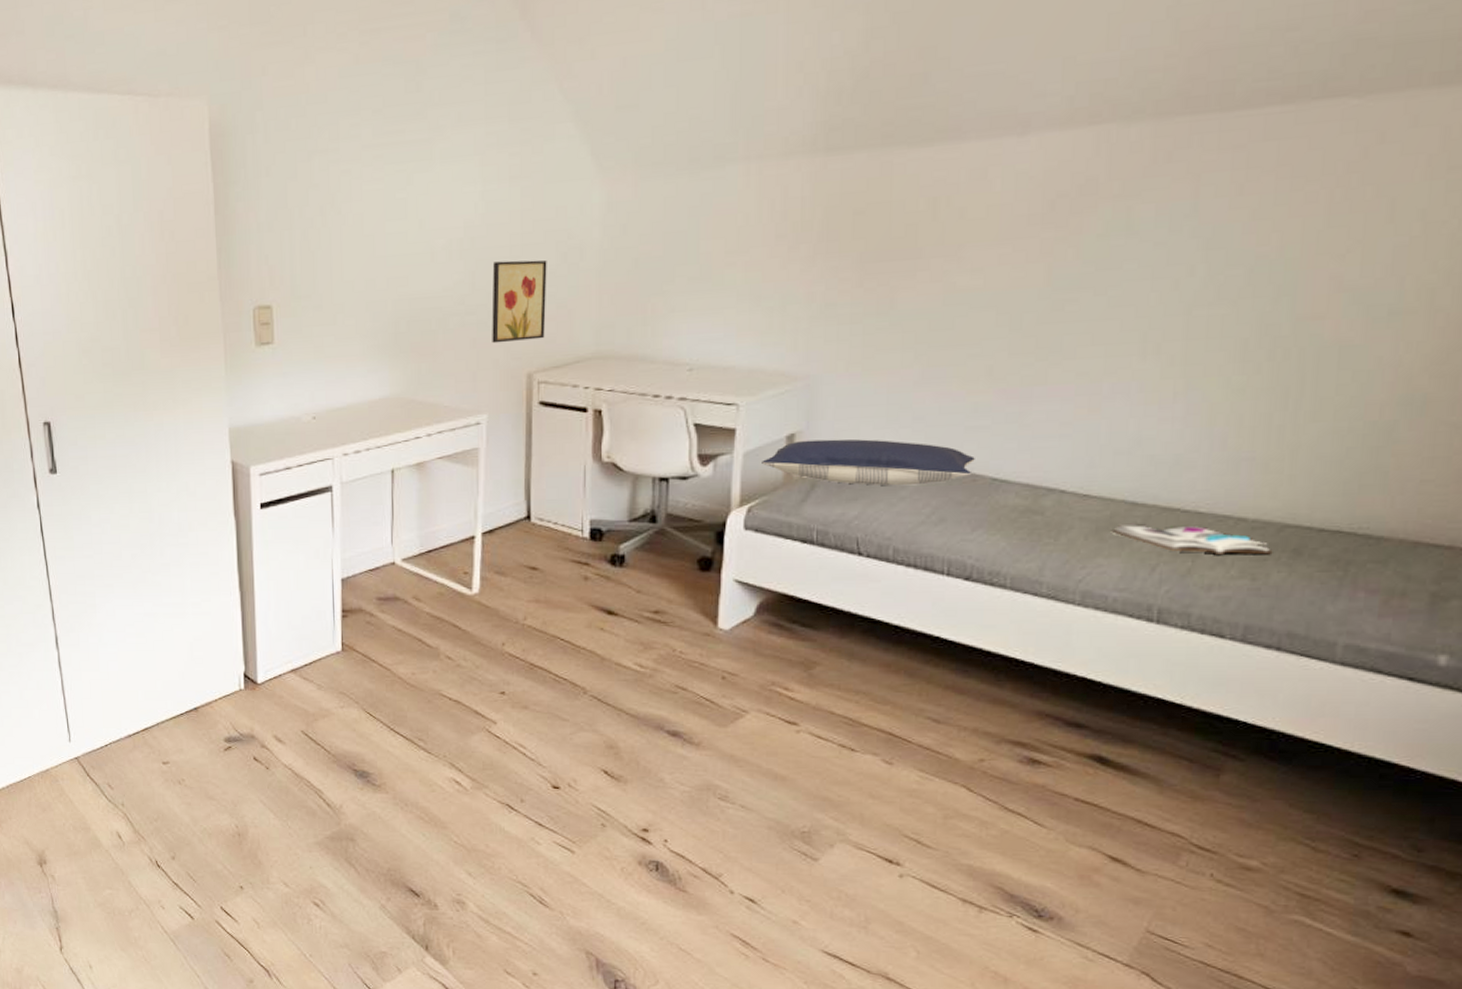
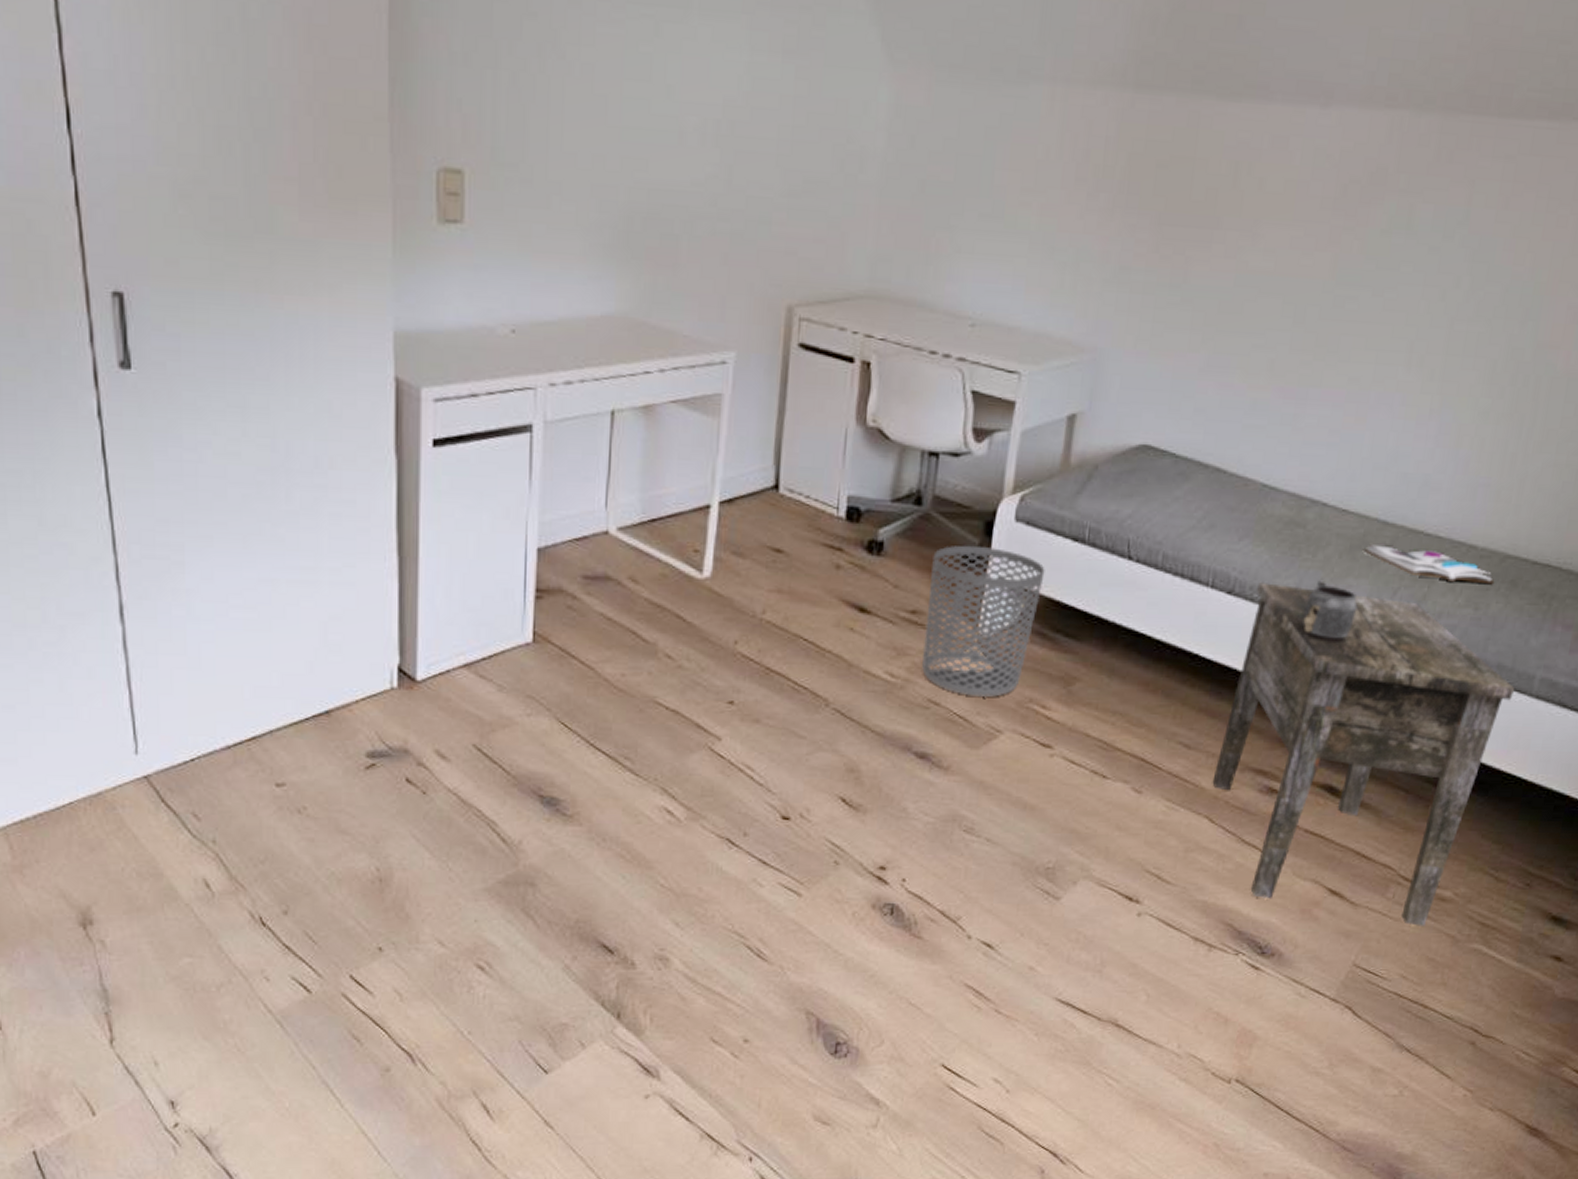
wall art: present [492,260,547,344] -> none [747,157,821,265]
waste bin: none [668,553,777,681] -> present [922,545,1045,697]
pillow: present [762,439,975,486] -> none [1039,423,1249,485]
side table: none [966,568,1313,895] -> present [1212,582,1515,926]
mug: none [1049,562,1111,621] -> present [1301,580,1358,644]

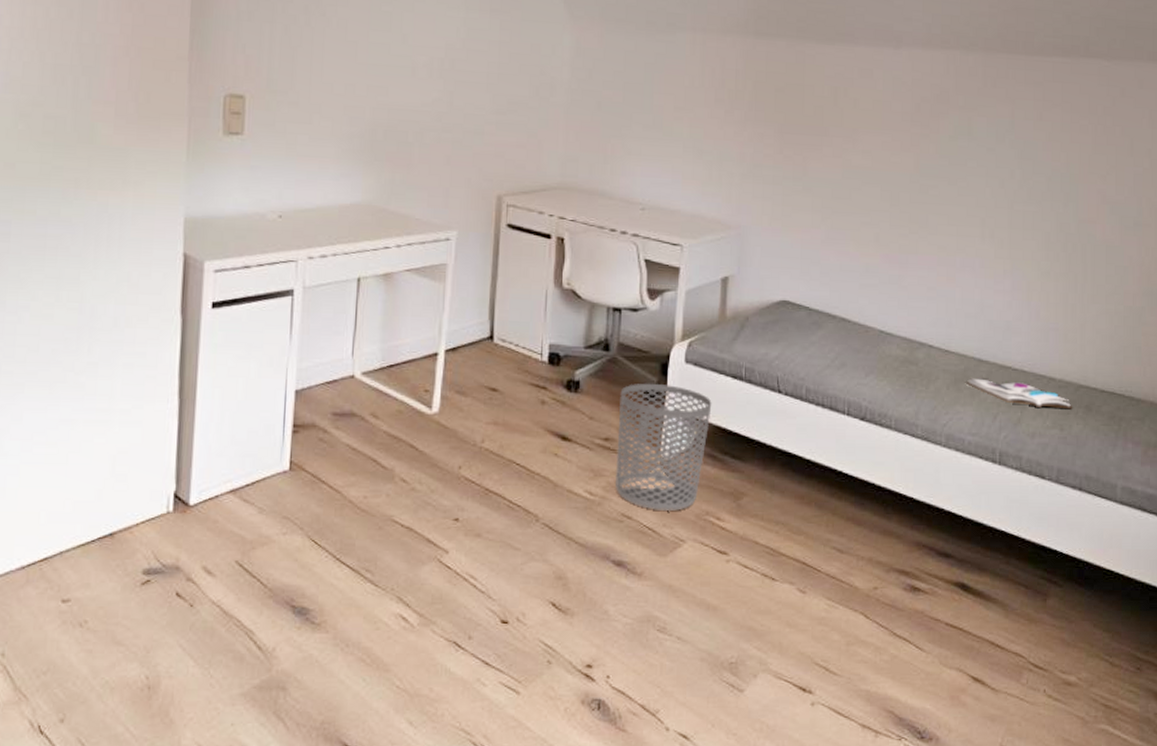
side table: present [1212,582,1515,926] -> none [864,410,1103,709]
mug: present [1301,580,1358,644] -> none [923,408,967,460]

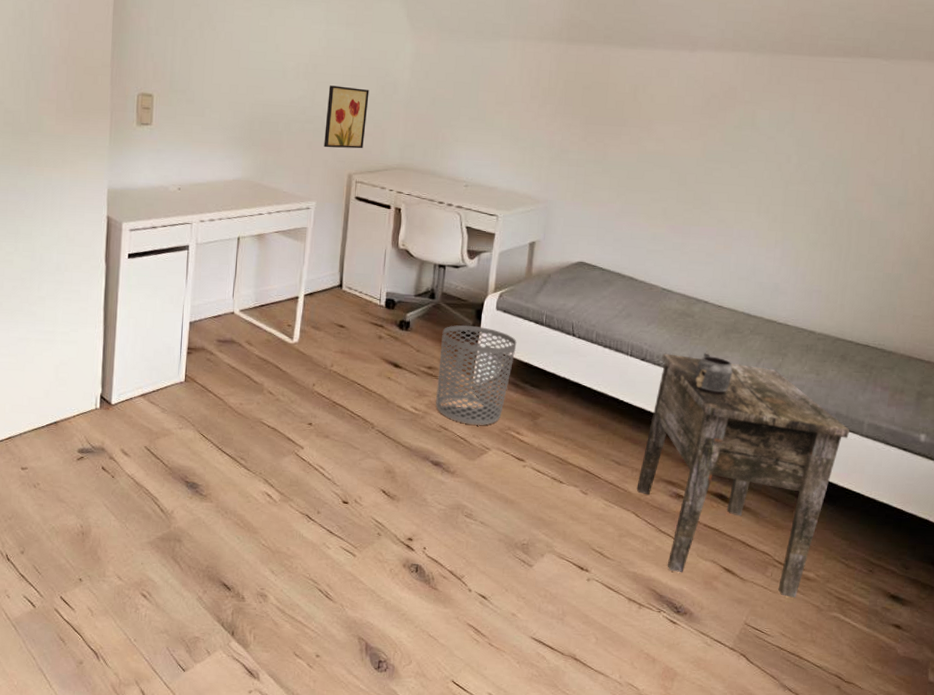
wall art: none [466,85,521,164] -> present [324,85,369,149]
side table: none [864,410,1103,709] -> present [636,353,850,598]
mug: none [923,408,967,460] -> present [694,353,733,396]
book: present [965,378,1073,410] -> none [734,329,830,358]

